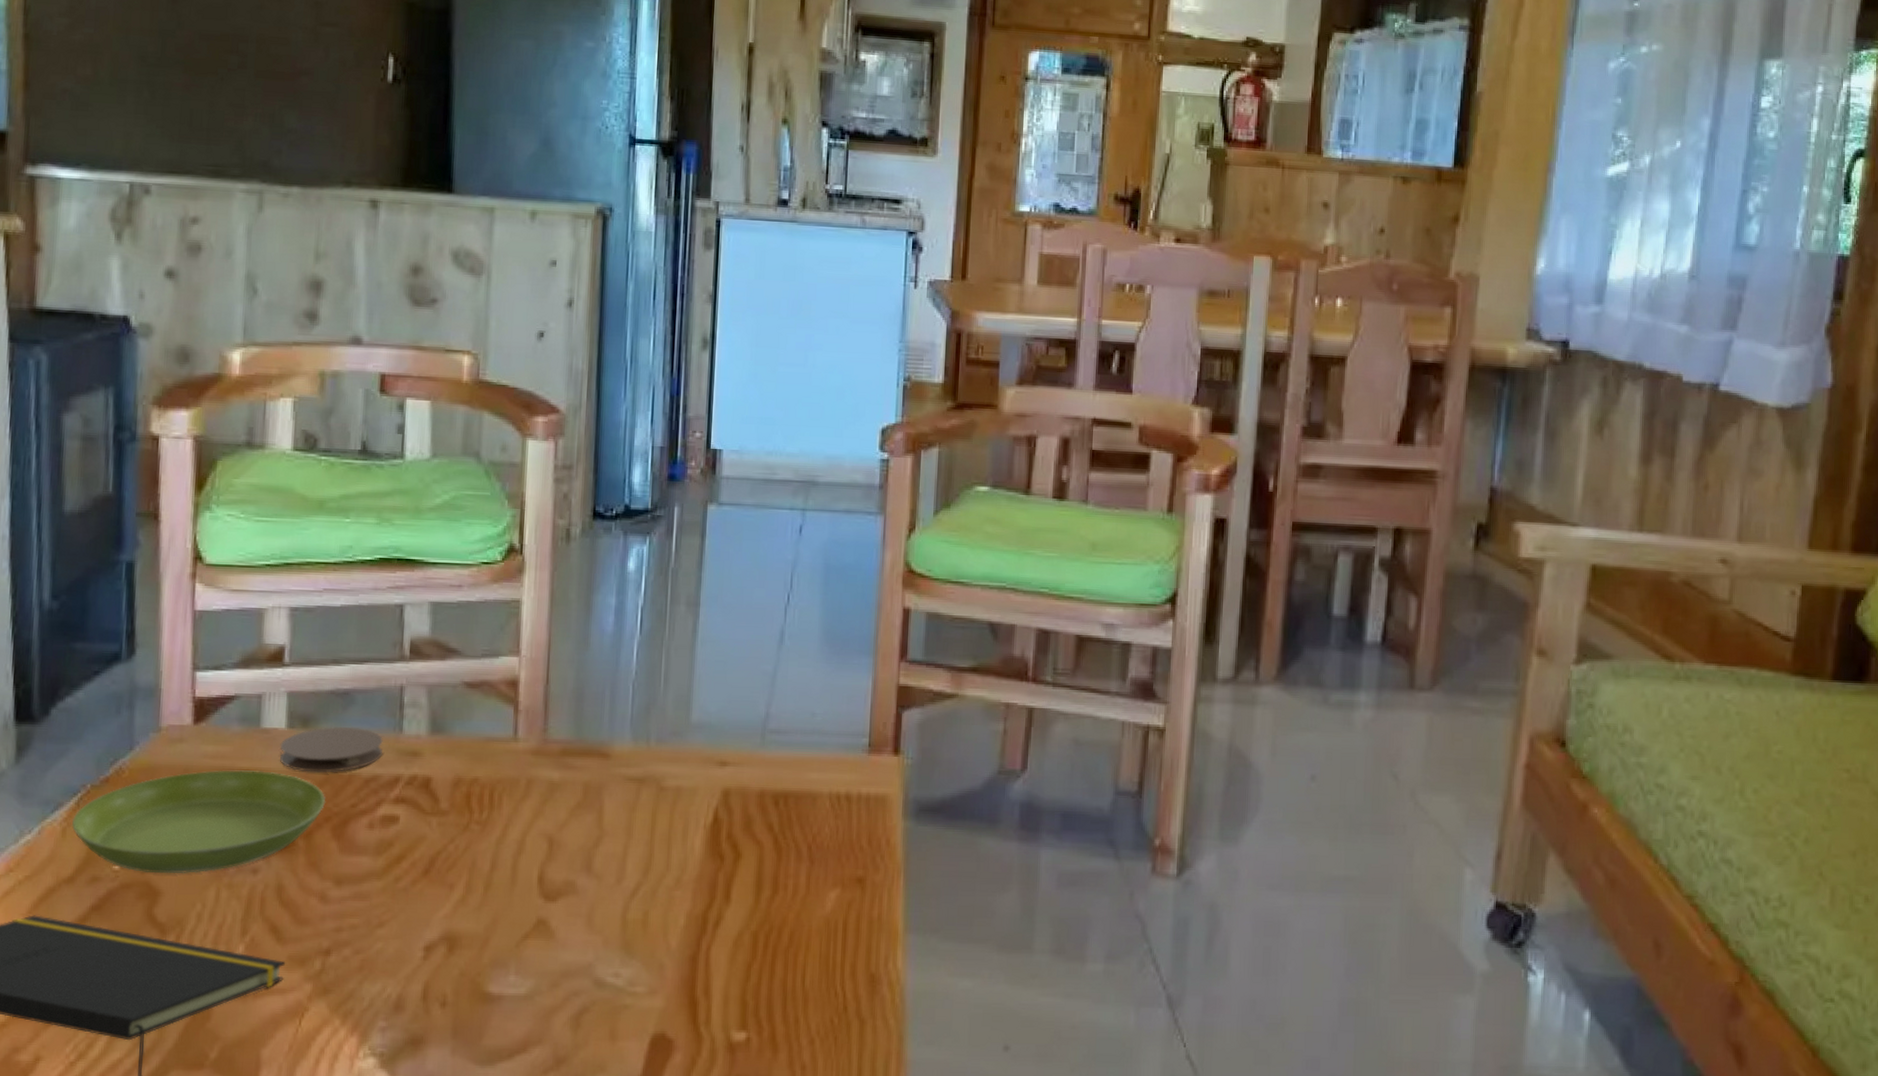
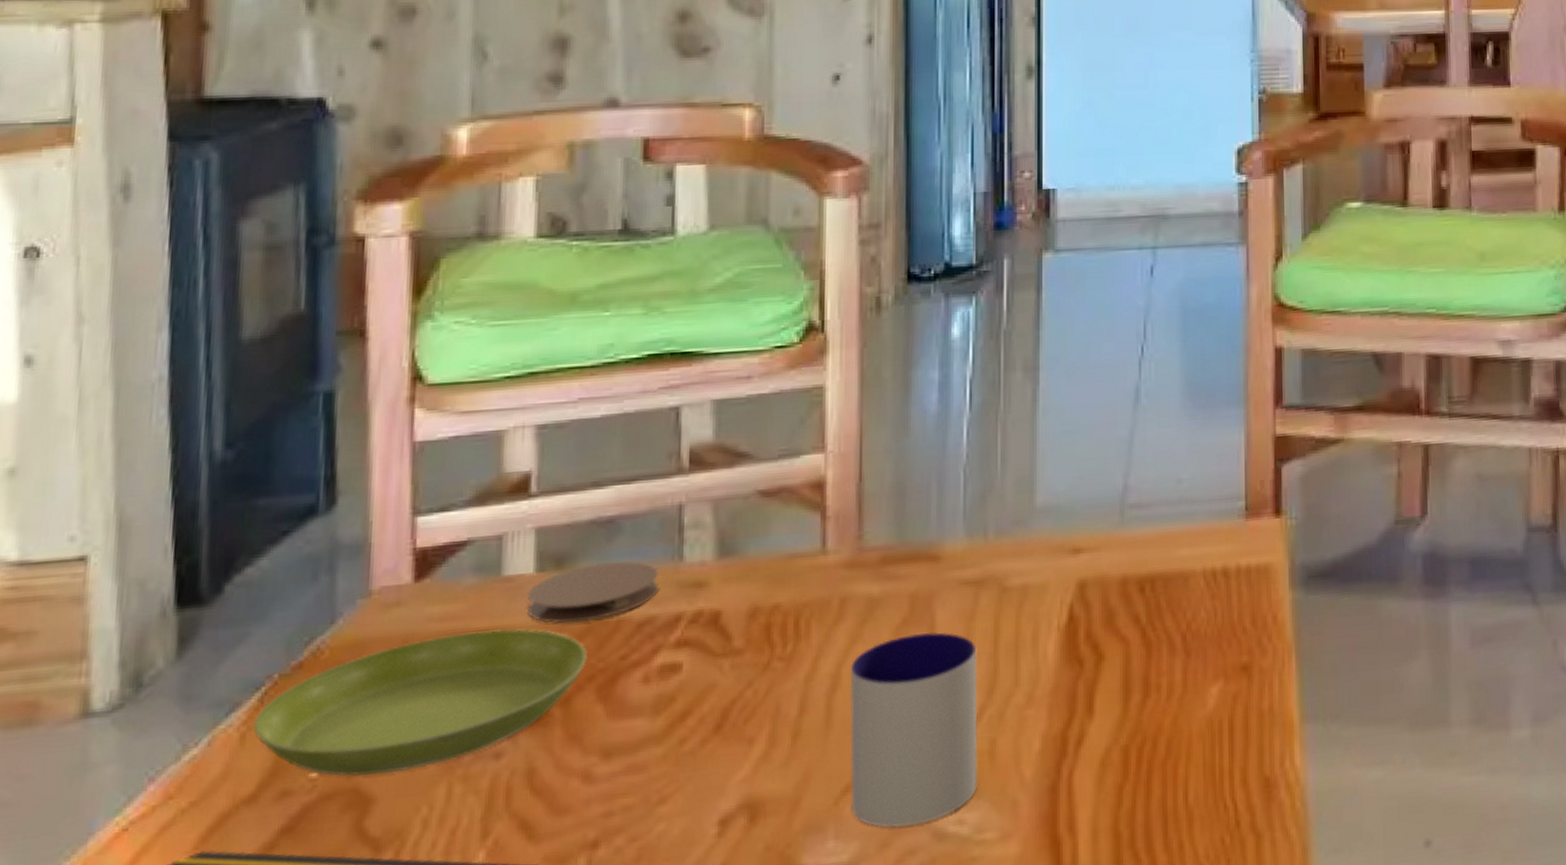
mug: none [528,816,637,973] -> present [849,632,978,829]

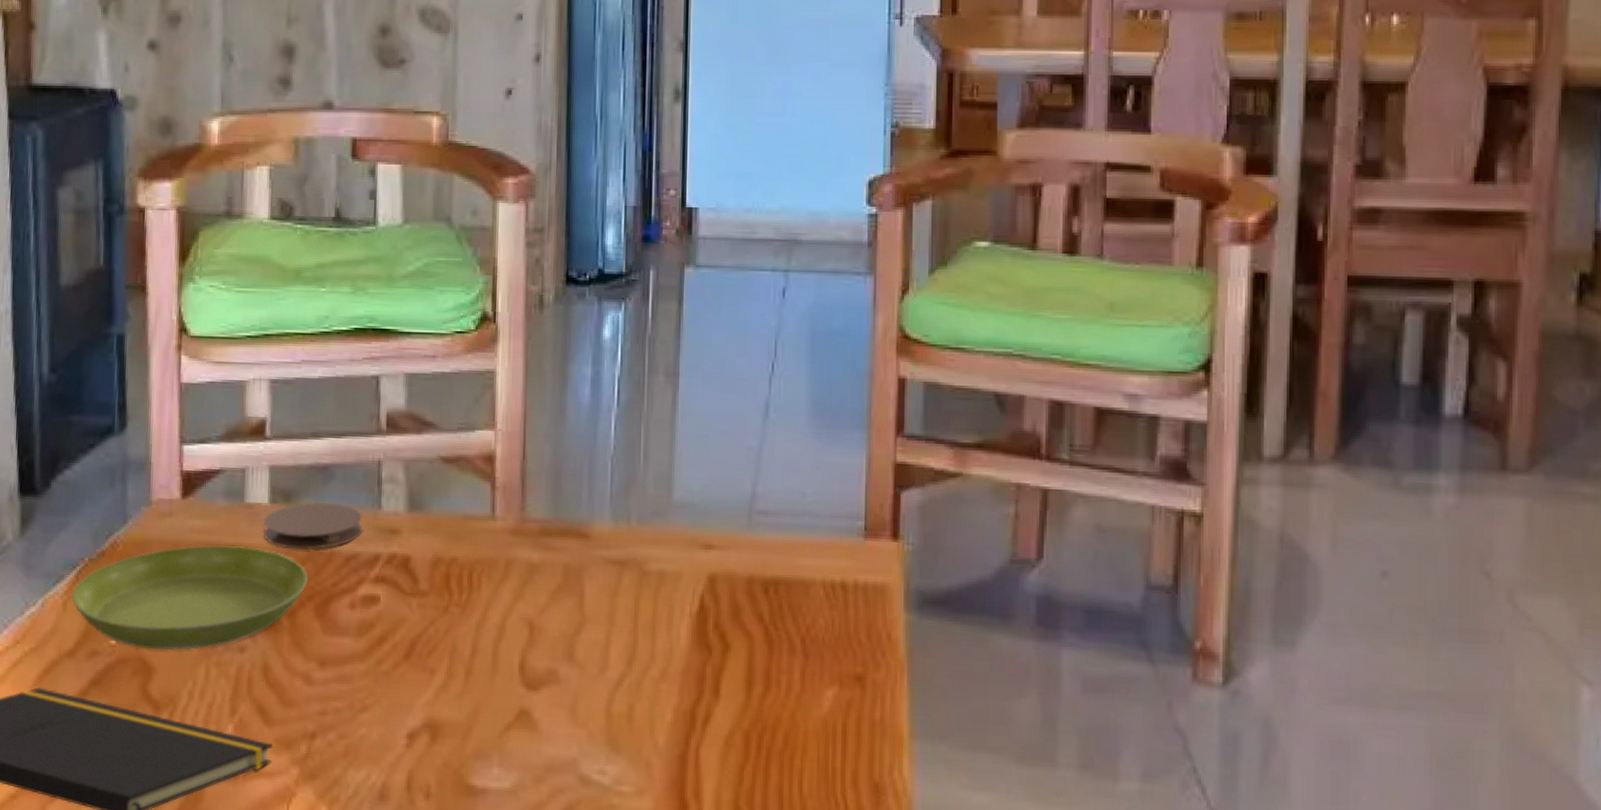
mug: present [849,632,978,829] -> none [512,600,620,769]

